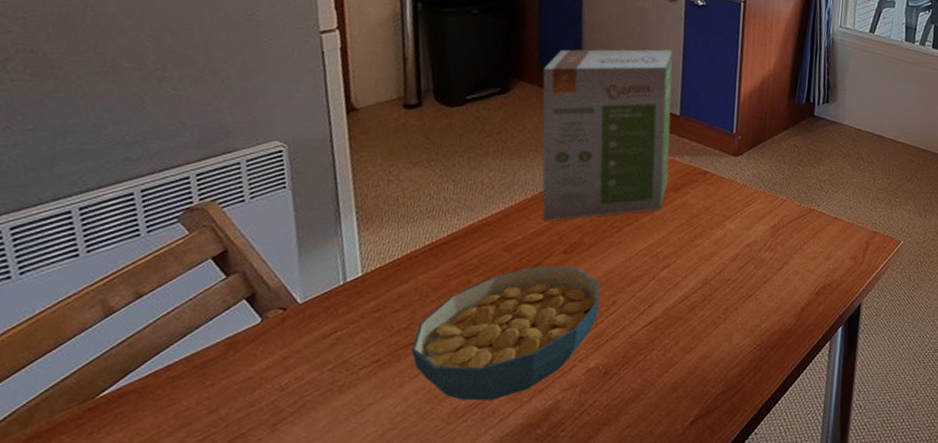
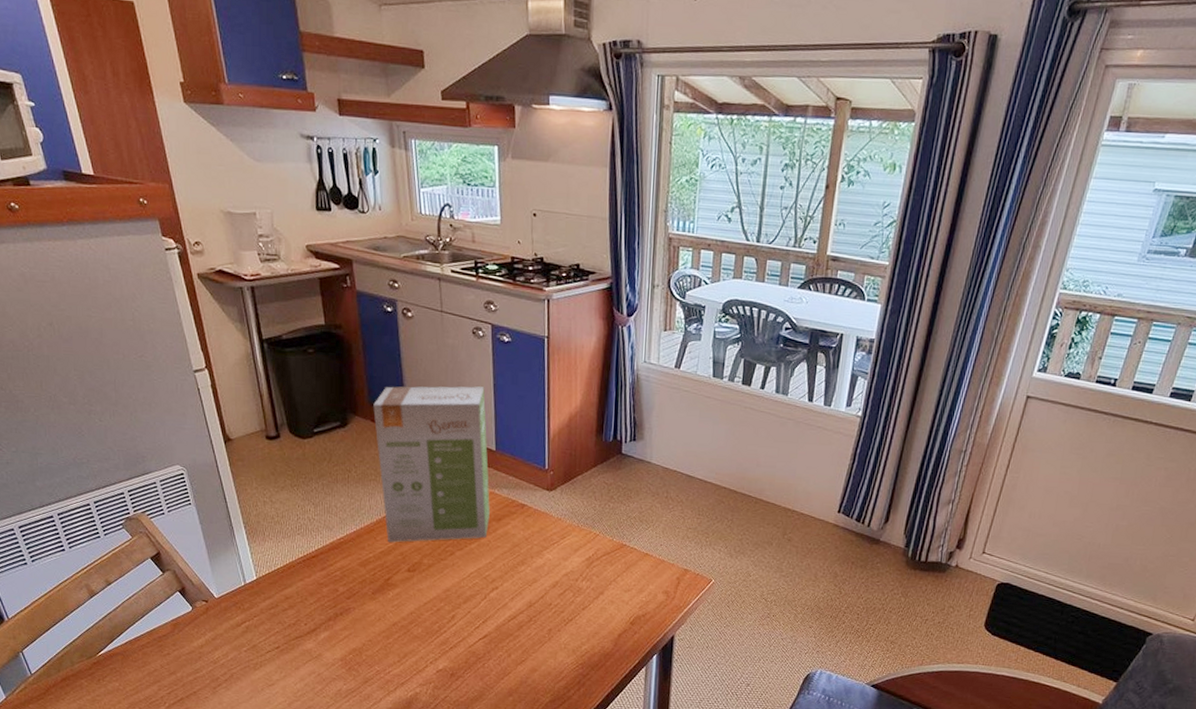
cereal bowl: present [411,266,600,401] -> none [301,580,441,687]

